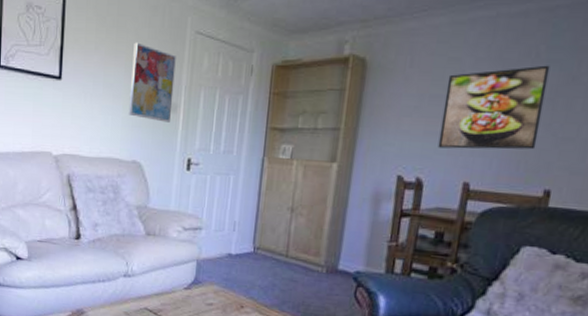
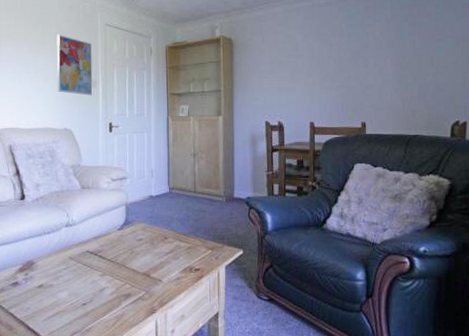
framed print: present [437,65,551,150] -> none [288,37,351,99]

